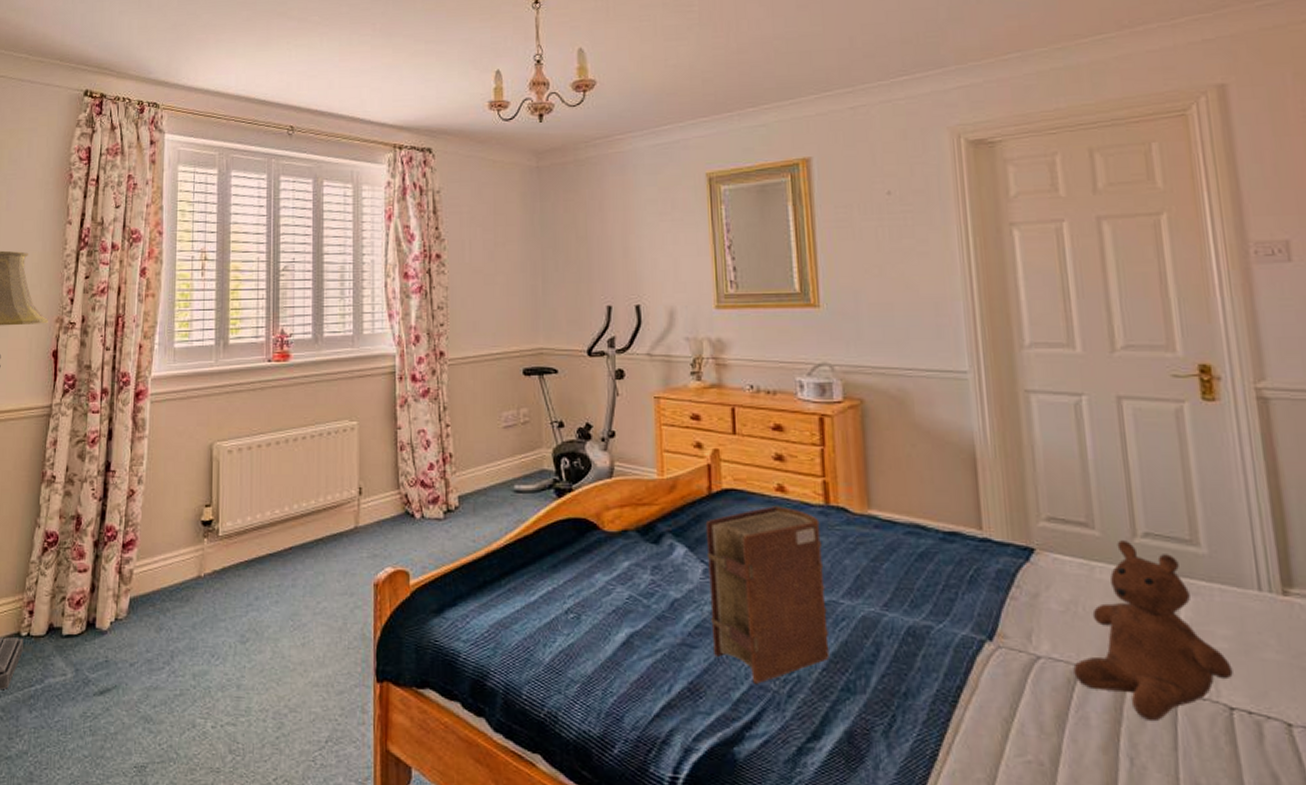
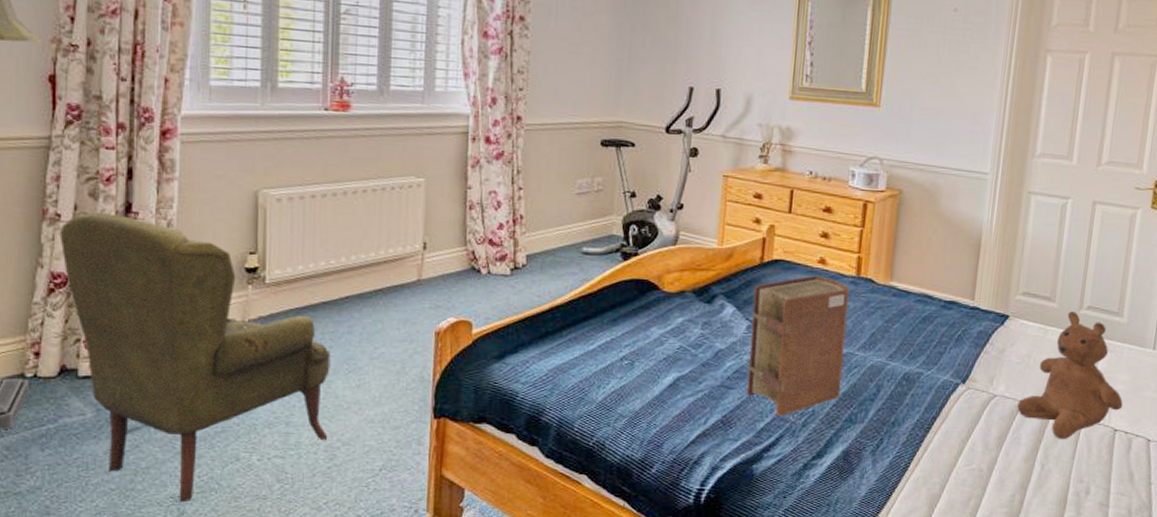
armchair: none [54,473,277,774] -> present [59,212,331,503]

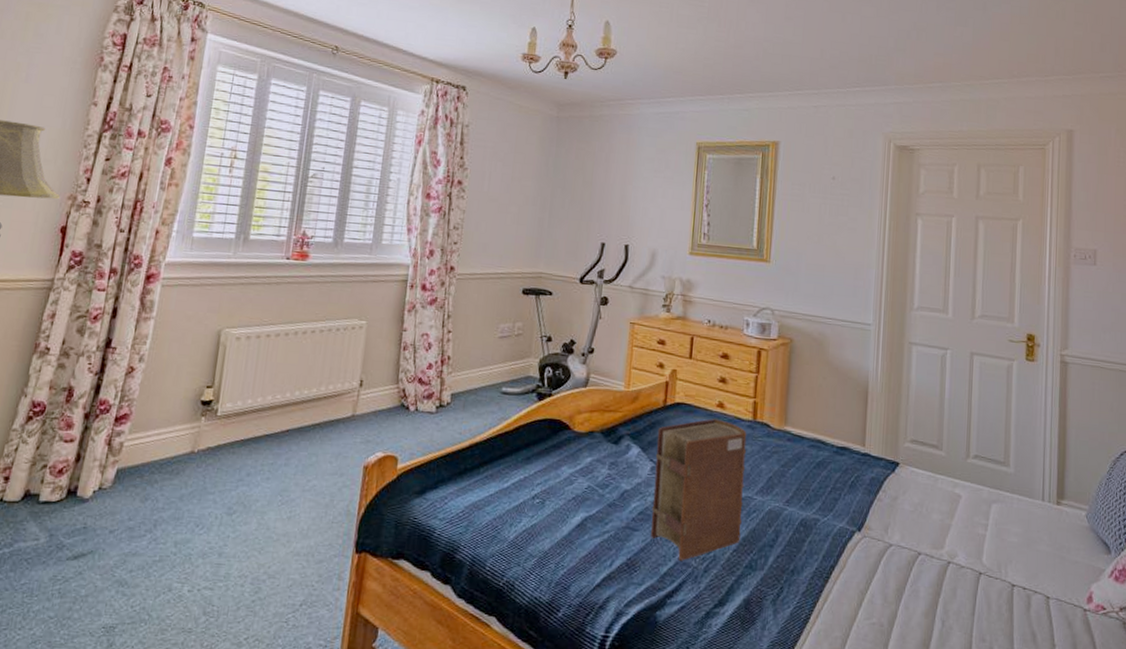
armchair: present [59,212,331,503] -> none [45,347,268,634]
teddy bear: present [1017,311,1123,440] -> none [913,460,1018,594]

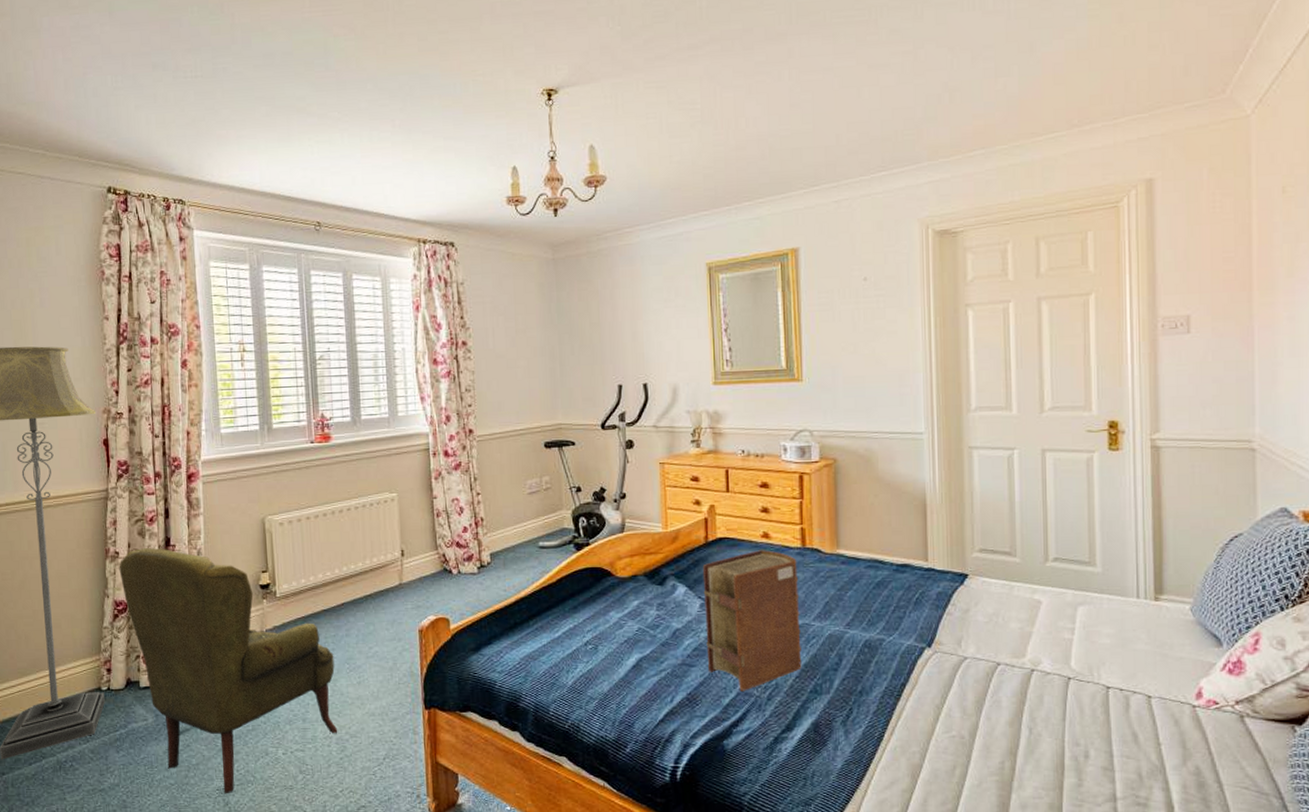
armchair: none [45,347,268,634] -> present [119,548,338,794]

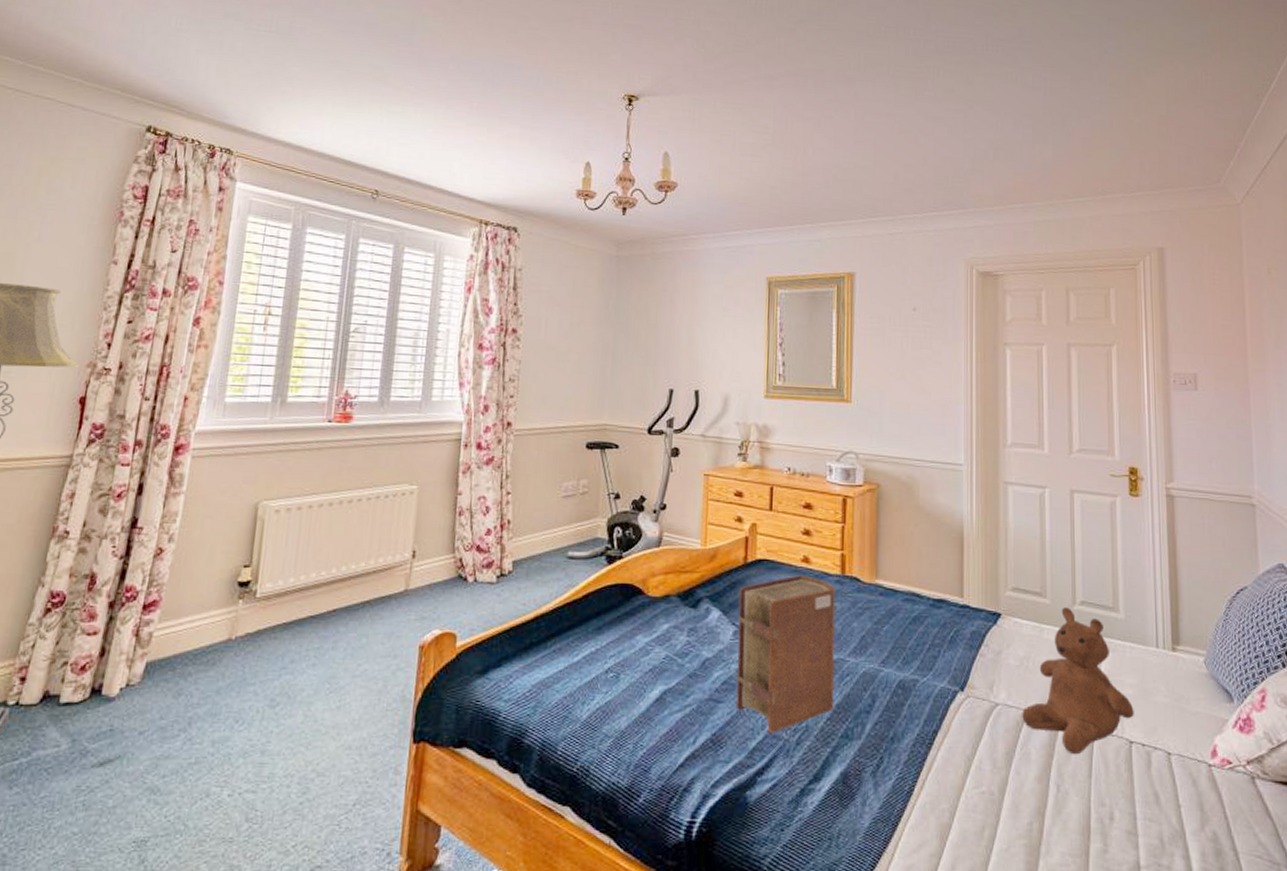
armchair: present [119,548,338,794] -> none [64,529,314,848]
teddy bear: none [992,565,1112,701] -> present [1022,607,1134,755]

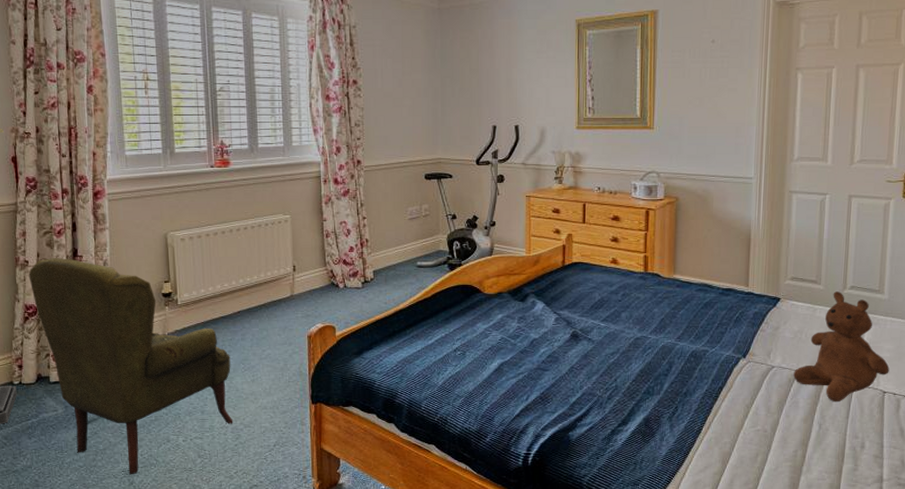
armchair: none [64,529,314,848] -> present [28,258,233,475]
book: present [736,575,836,734] -> none [558,274,640,392]

